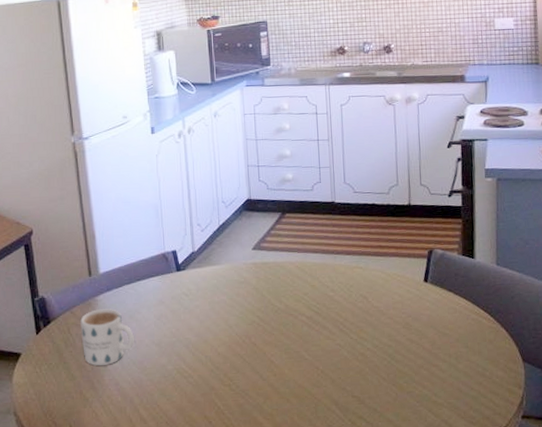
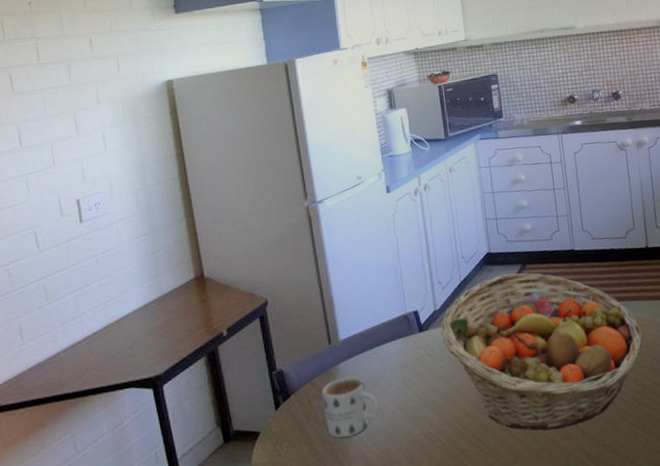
fruit basket: none [197,221,400,377] -> present [440,272,643,431]

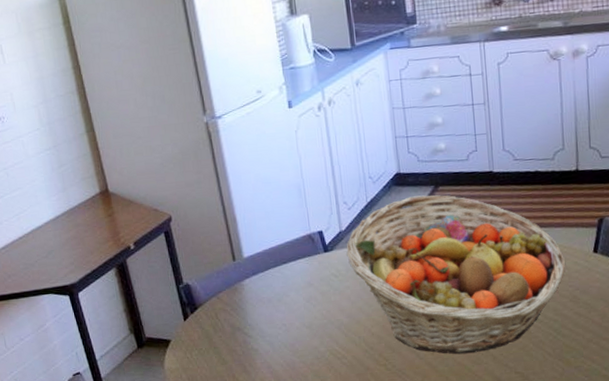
mug: present [321,376,379,438] -> none [227,292,284,350]

